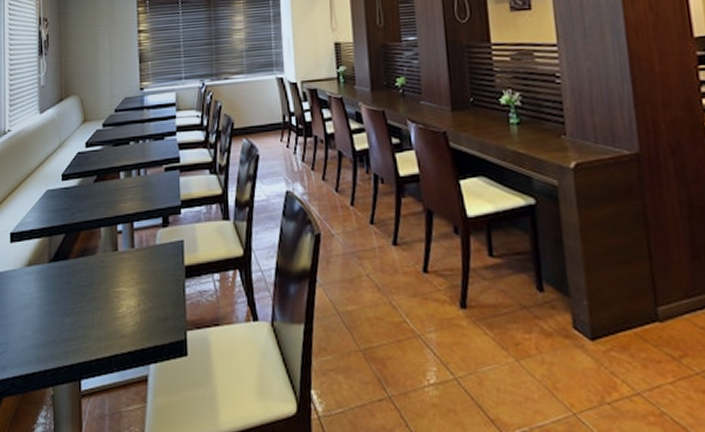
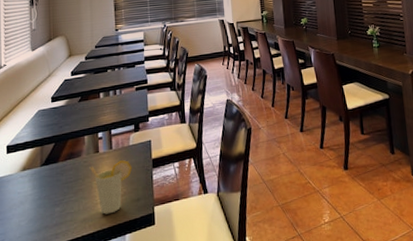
cup: none [106,264,160,334] -> present [89,160,133,215]

